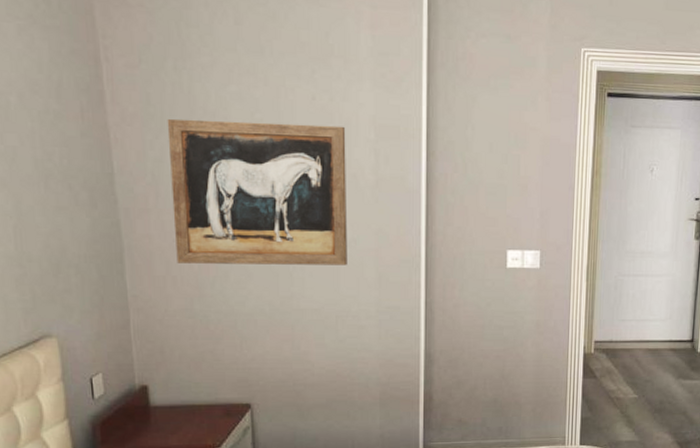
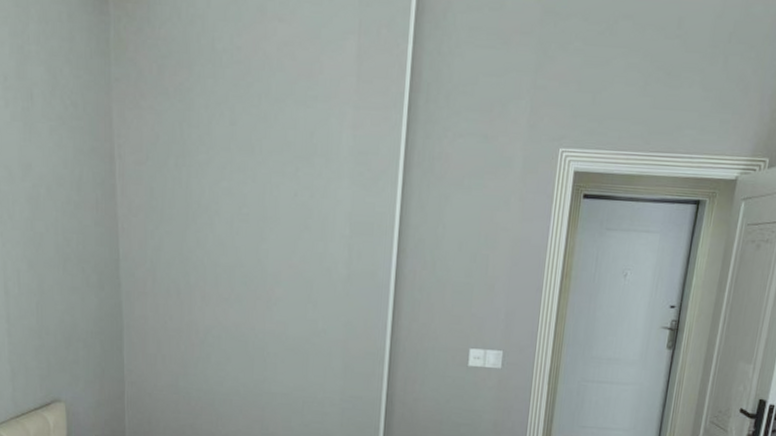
wall art: present [167,118,347,265] -> none [166,211,323,354]

